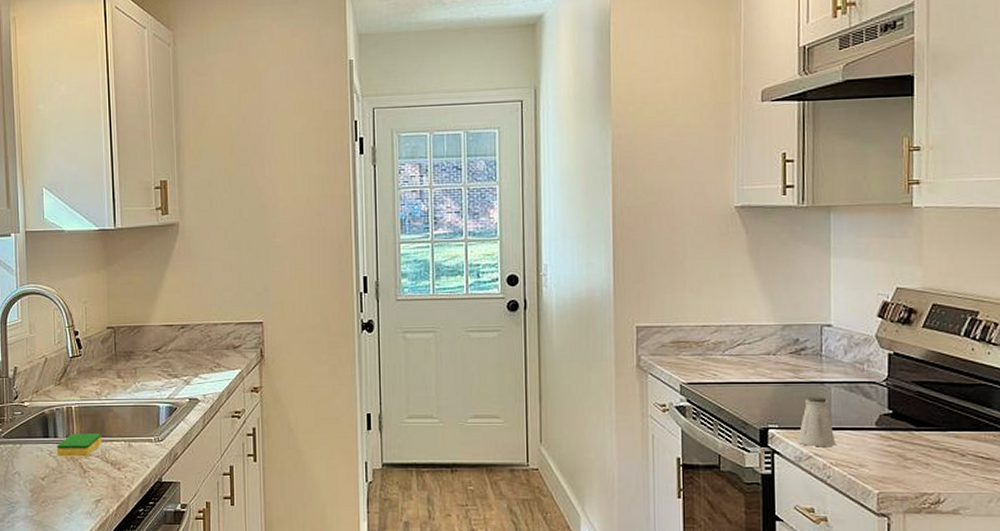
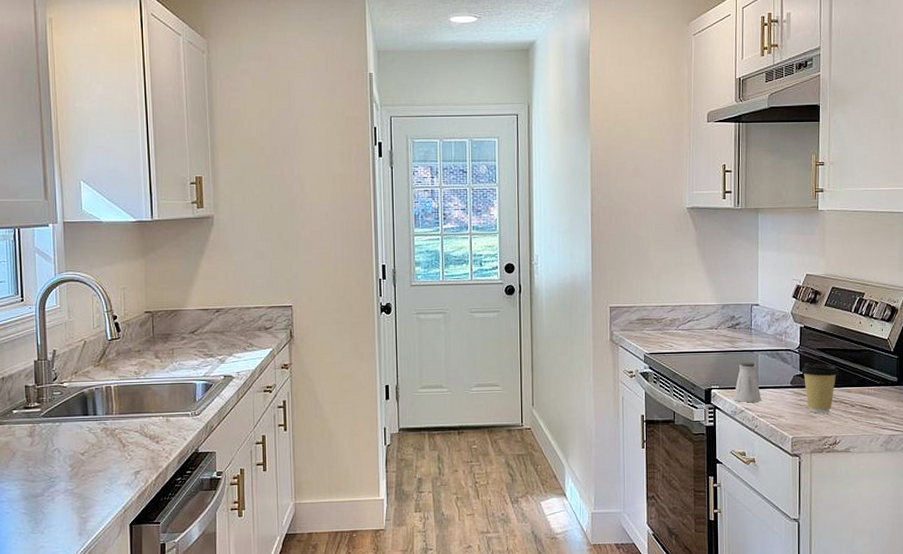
dish sponge: present [56,434,103,457] -> none [96,410,142,433]
coffee cup: none [890,399,944,463] -> present [801,362,839,413]

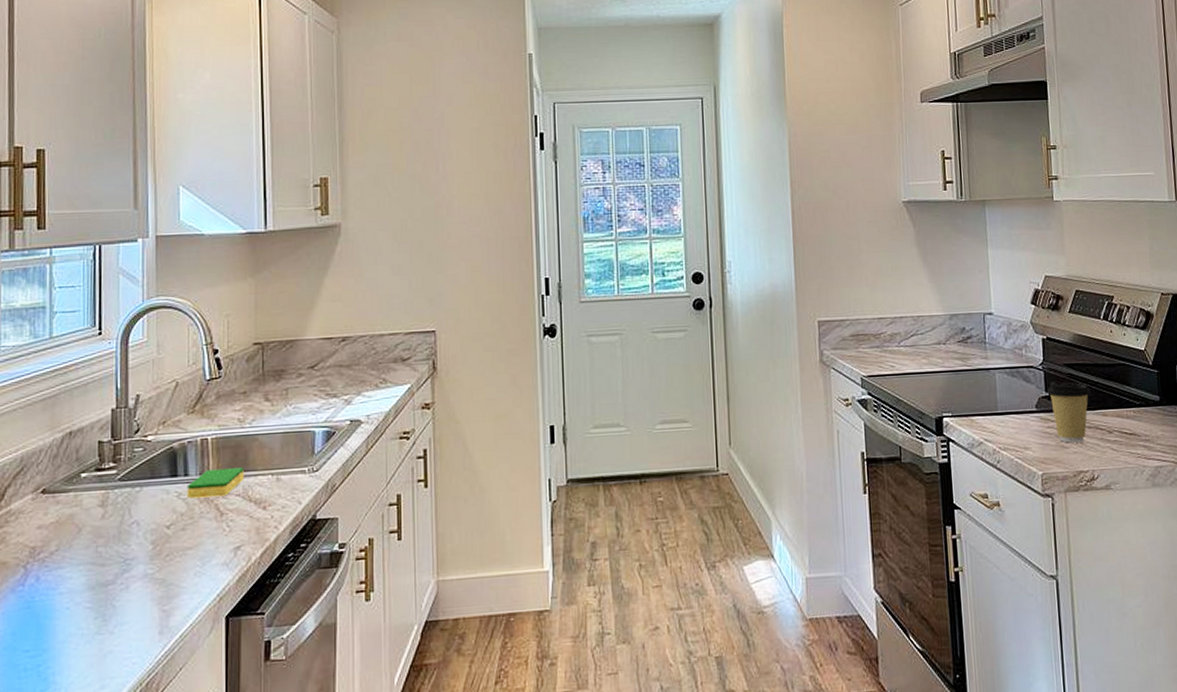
dish sponge: none [96,410,142,433] -> present [186,468,245,499]
saltshaker: present [733,362,762,402] -> none [969,382,1003,432]

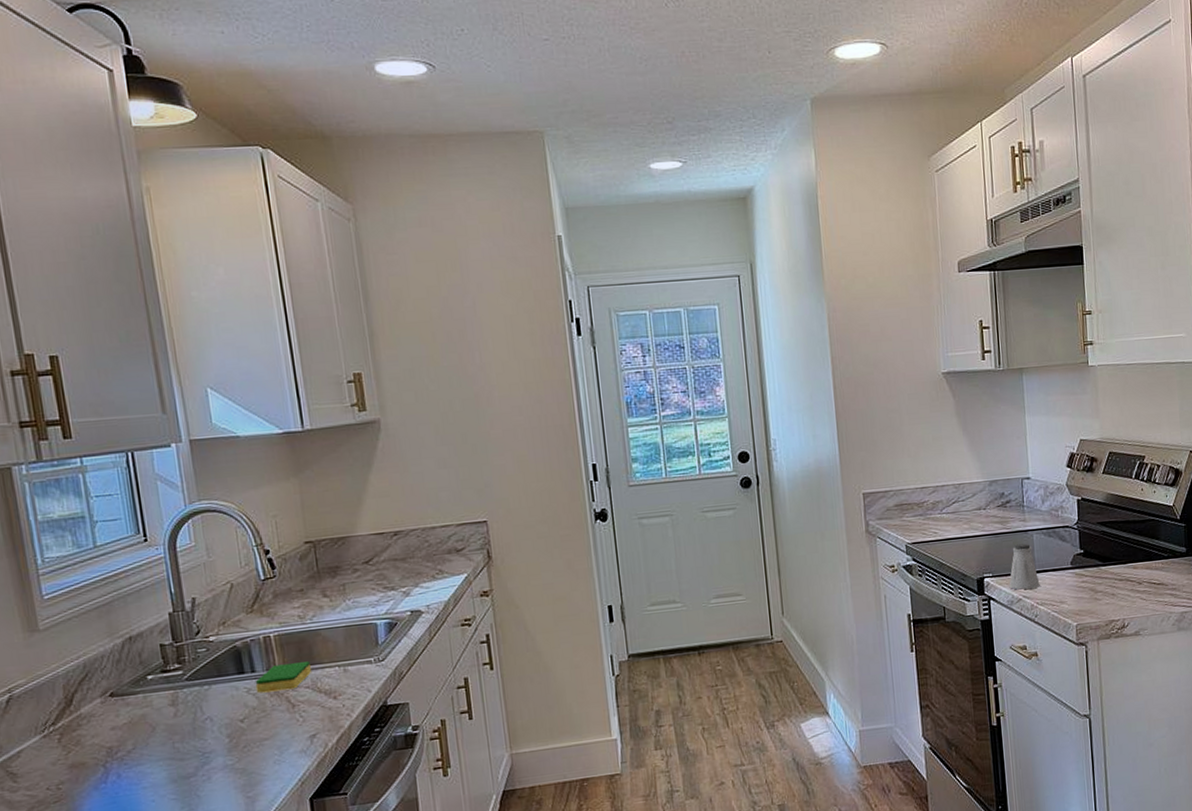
saltshaker: none [969,382,1003,432] -> present [1009,543,1040,590]
coffee cup: present [1047,381,1092,443] -> none [1082,539,1123,595]

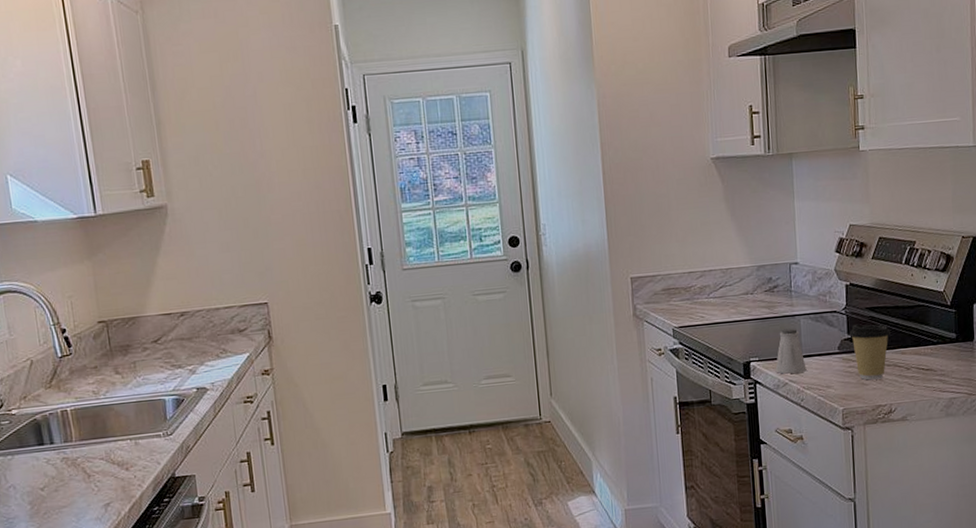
dish sponge: present [255,661,312,694] -> none [53,434,106,464]
coffee cup: none [1082,539,1123,595] -> present [849,324,892,380]

